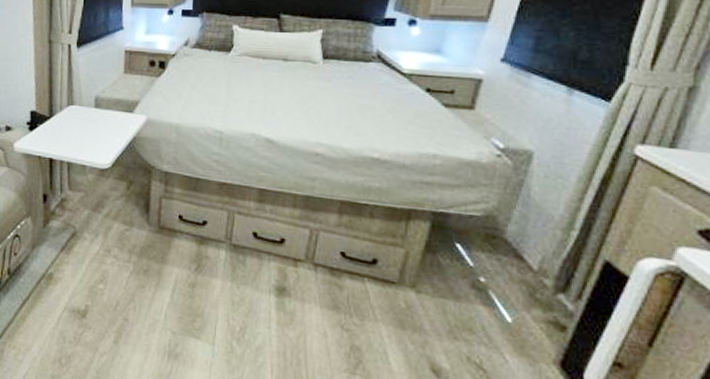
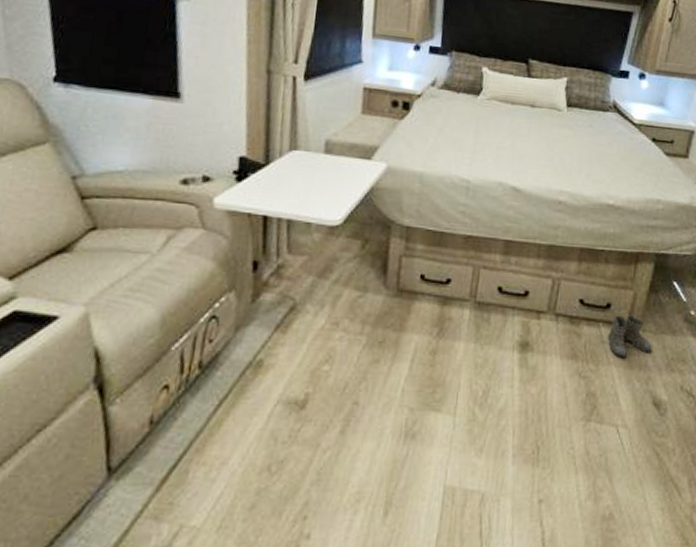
boots: none [367,271,429,318] -> present [602,315,652,359]

